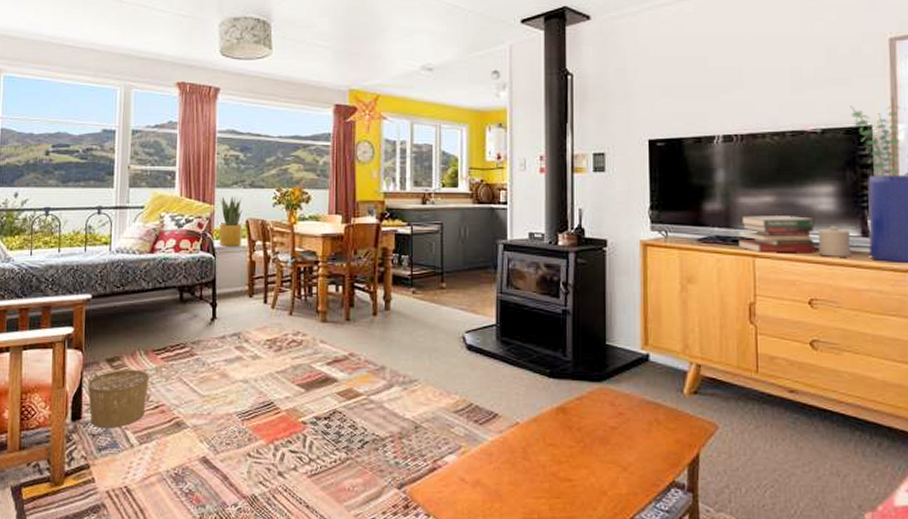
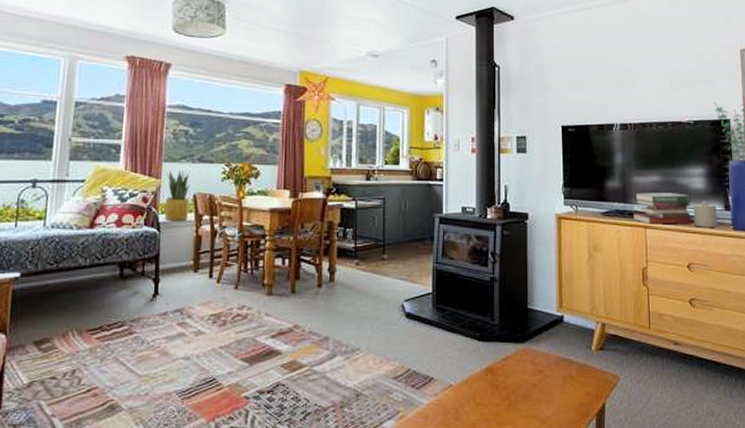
basket: present [87,369,149,428] -> none [9,351,82,417]

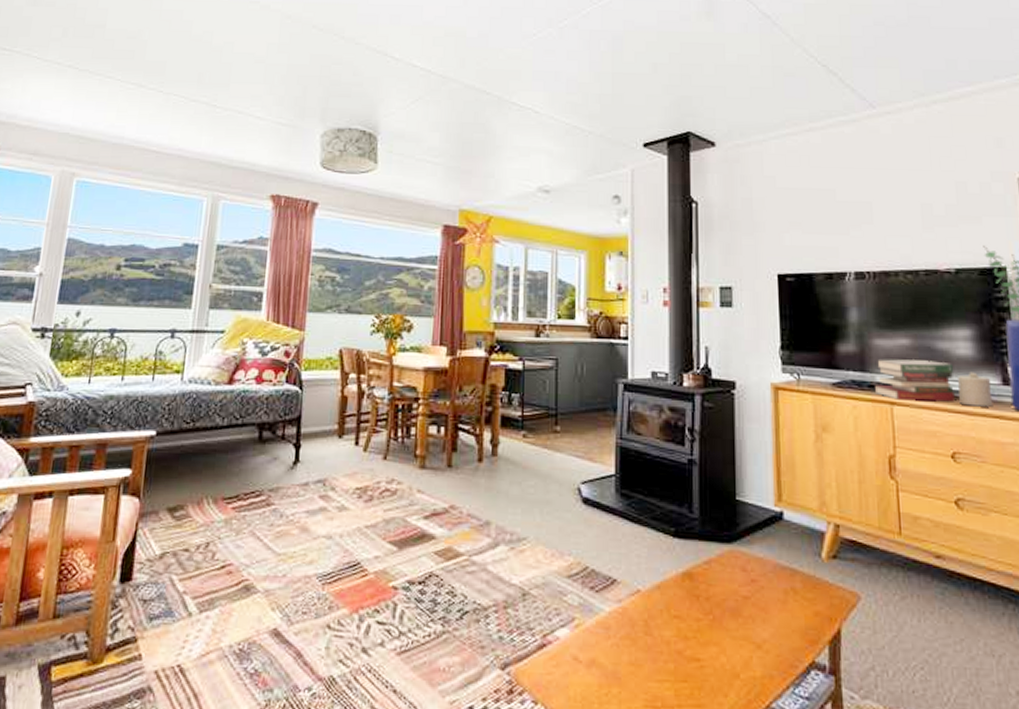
planter: present [164,170,191,222] -> none [307,322,337,380]

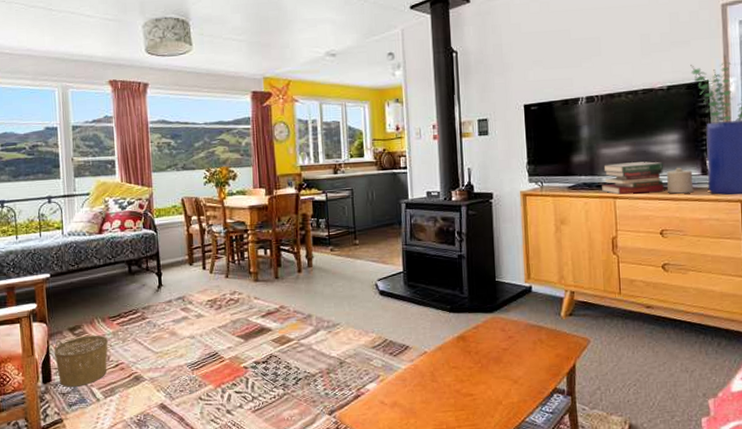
basket: none [141,520,217,592] -> present [53,335,108,387]

